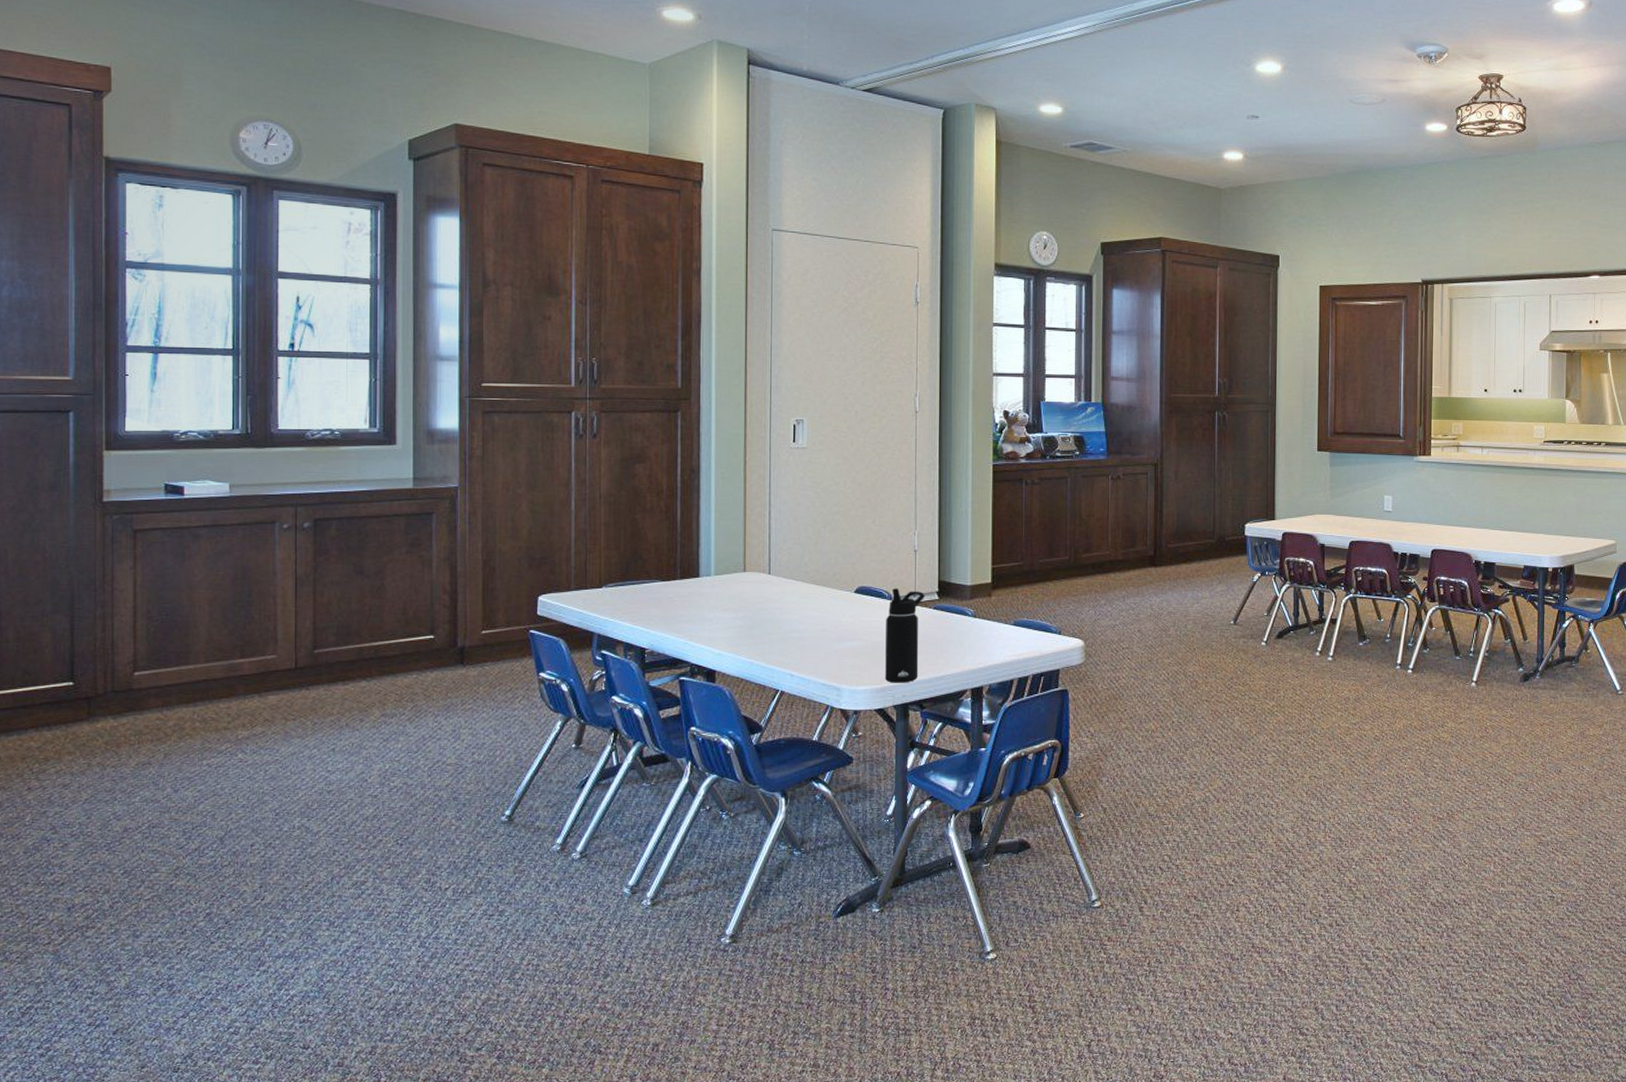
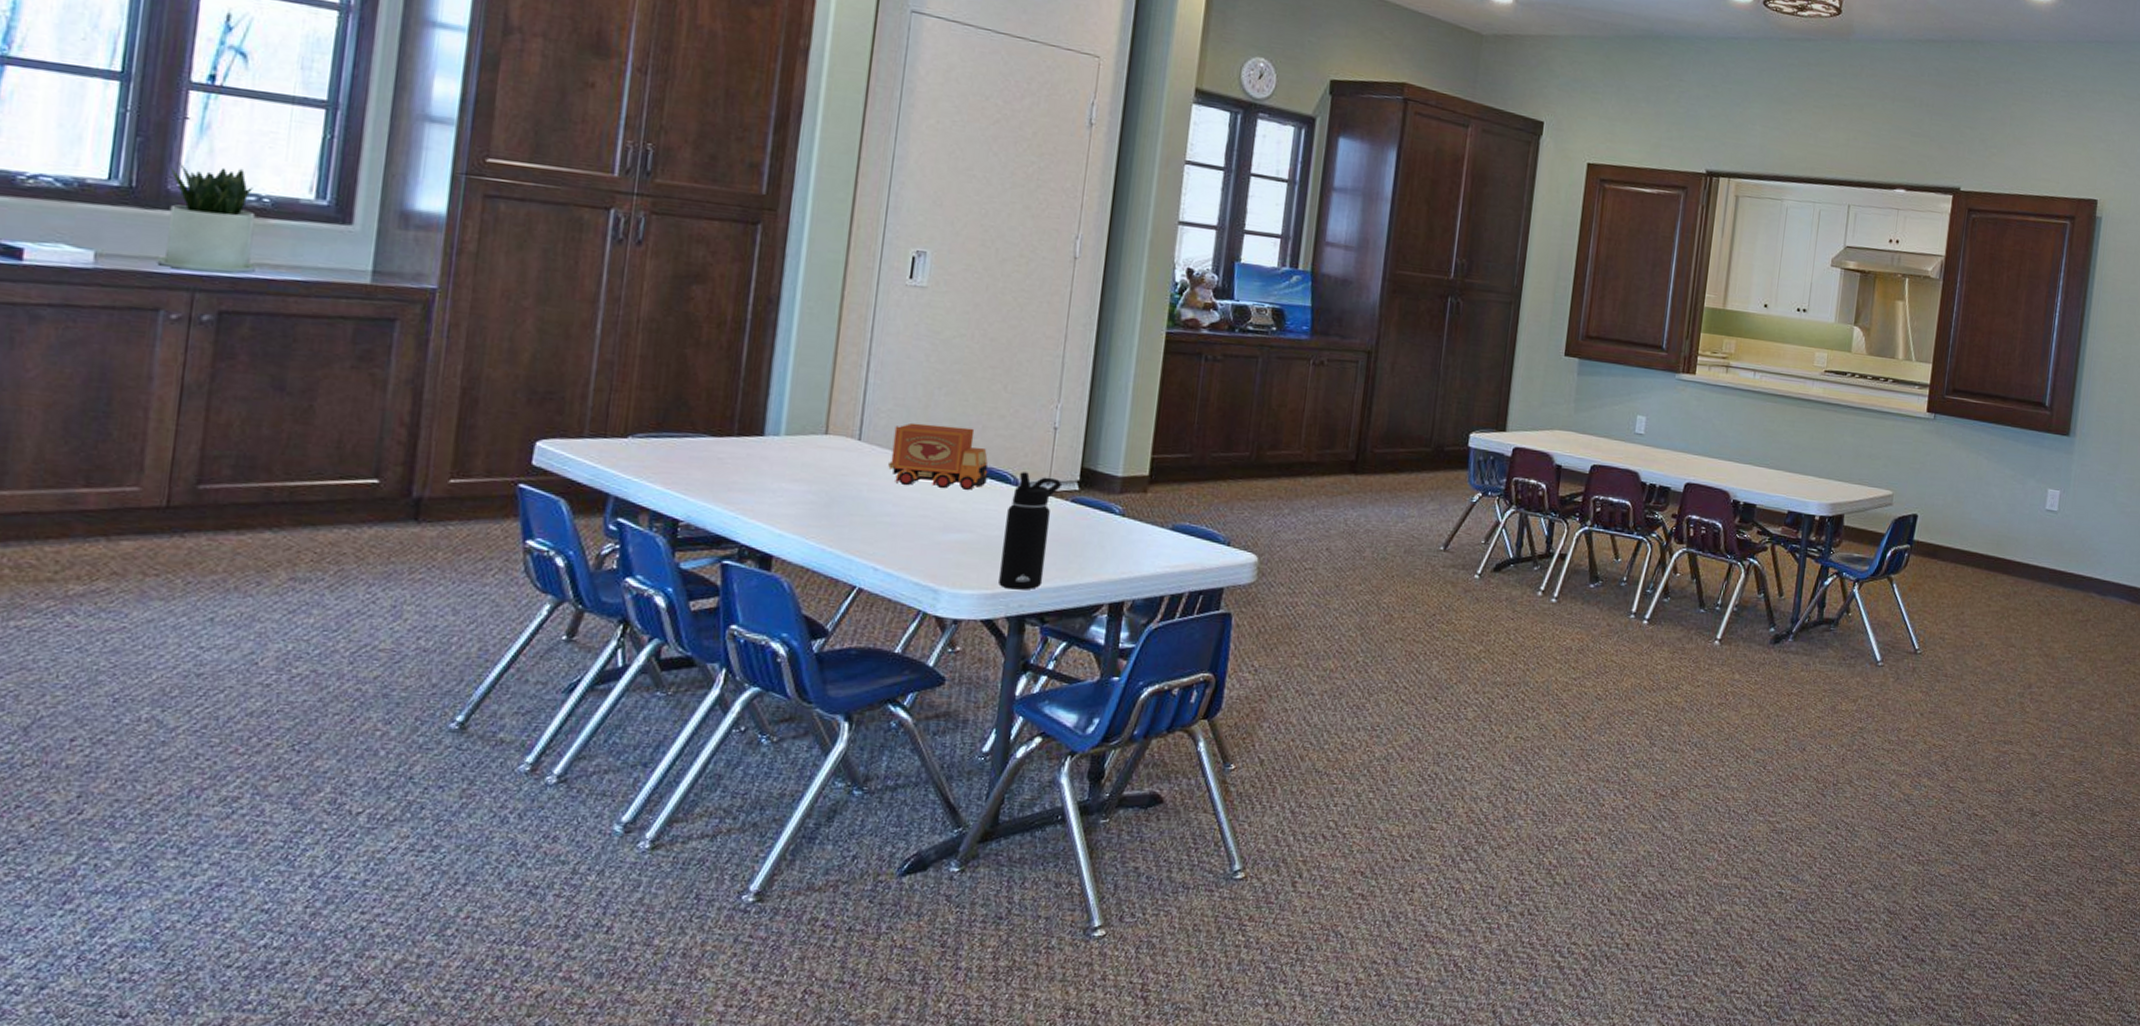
planter: none [269,411,336,491] -> present [155,162,258,274]
toy truck: none [793,556,868,607] -> present [888,422,988,490]

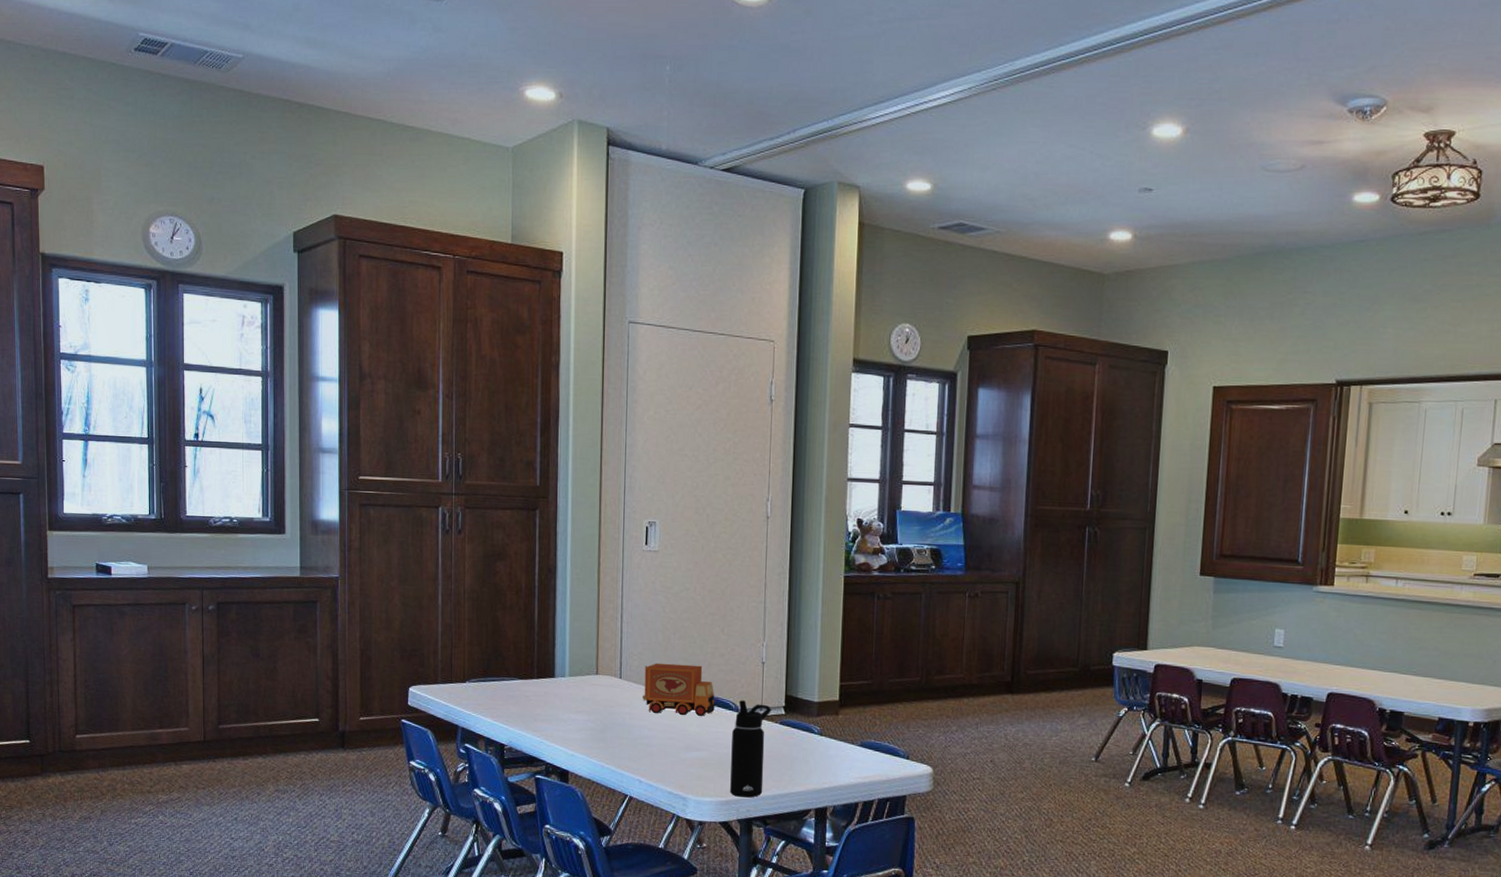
planter: present [155,162,258,274] -> none [180,498,235,576]

